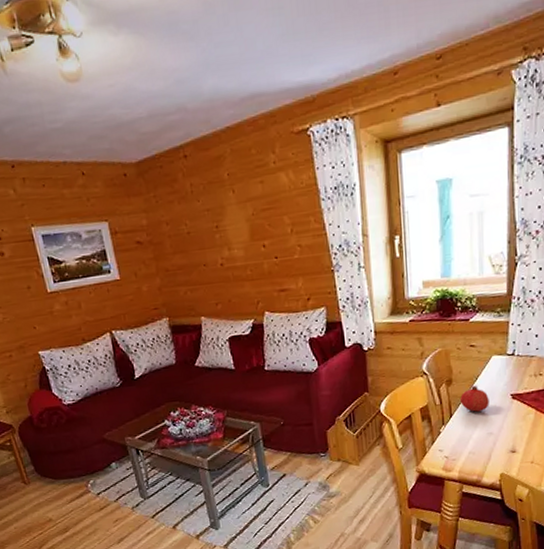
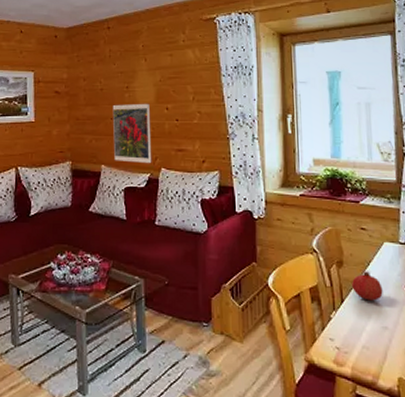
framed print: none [203,242,254,311] -> present [112,103,152,163]

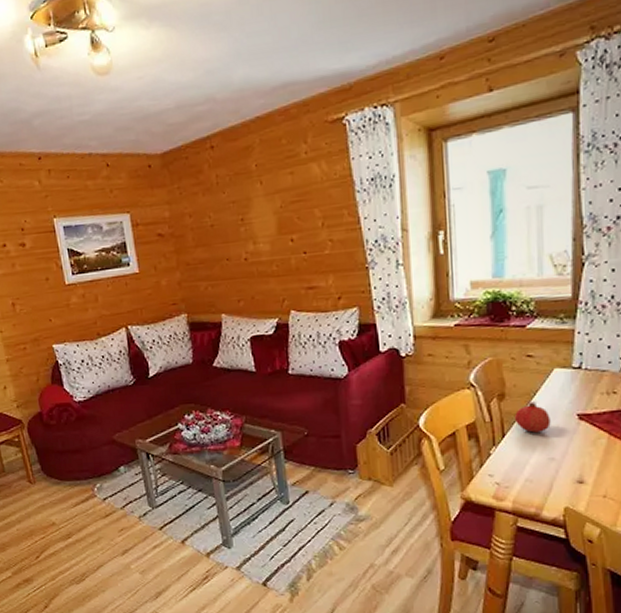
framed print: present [112,103,152,163] -> none [227,236,279,308]

